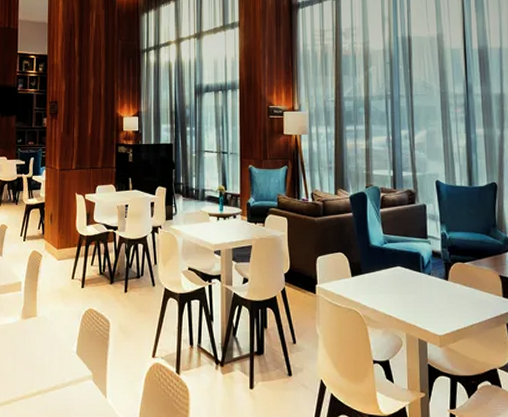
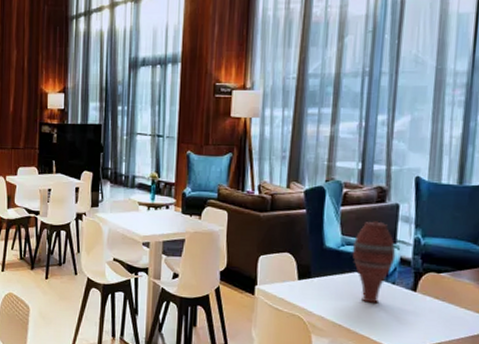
vase: none [393,220,429,293] -> present [352,221,396,303]

